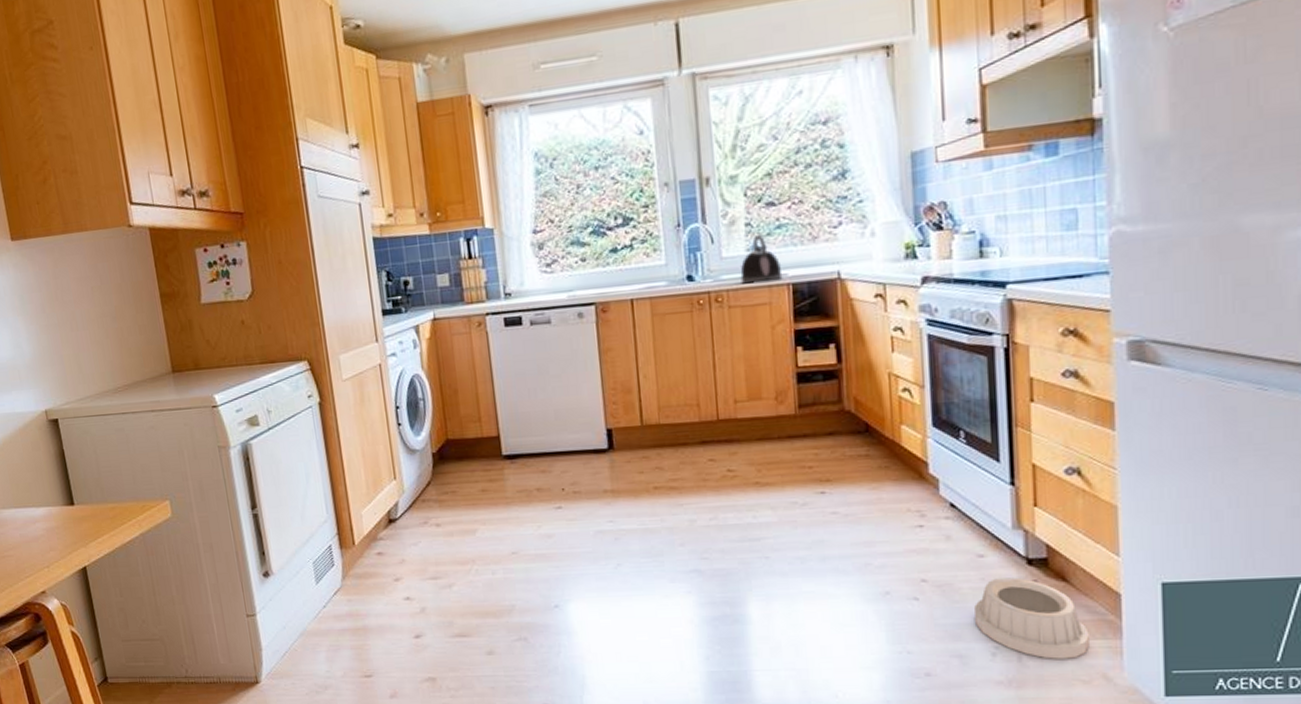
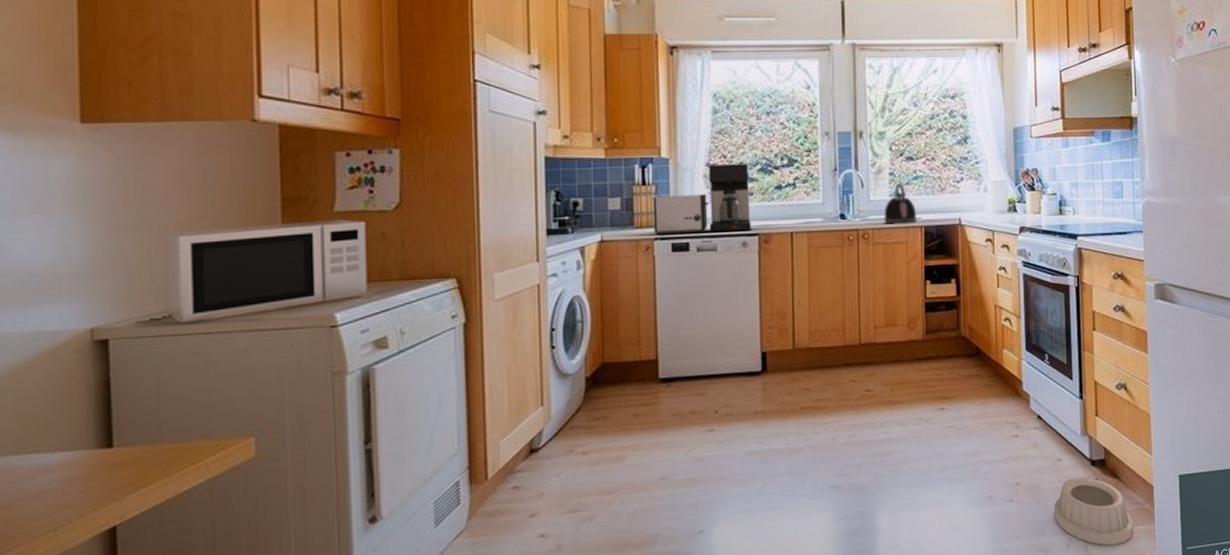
microwave: none [81,310,237,406] -> present [164,219,367,325]
toaster: none [480,264,540,312] -> present [653,194,709,237]
coffee maker: none [536,227,587,305] -> present [709,164,751,233]

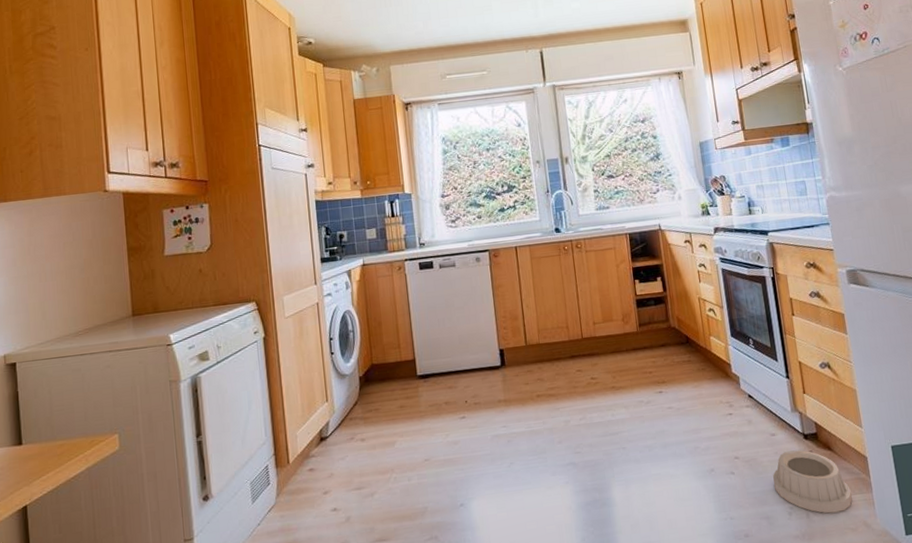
microwave: present [164,219,367,325] -> none [49,261,192,349]
toaster: present [653,194,709,237] -> none [401,220,447,258]
coffee maker: present [709,164,751,233] -> none [443,193,482,252]
kettle: present [884,183,917,225] -> none [592,198,622,235]

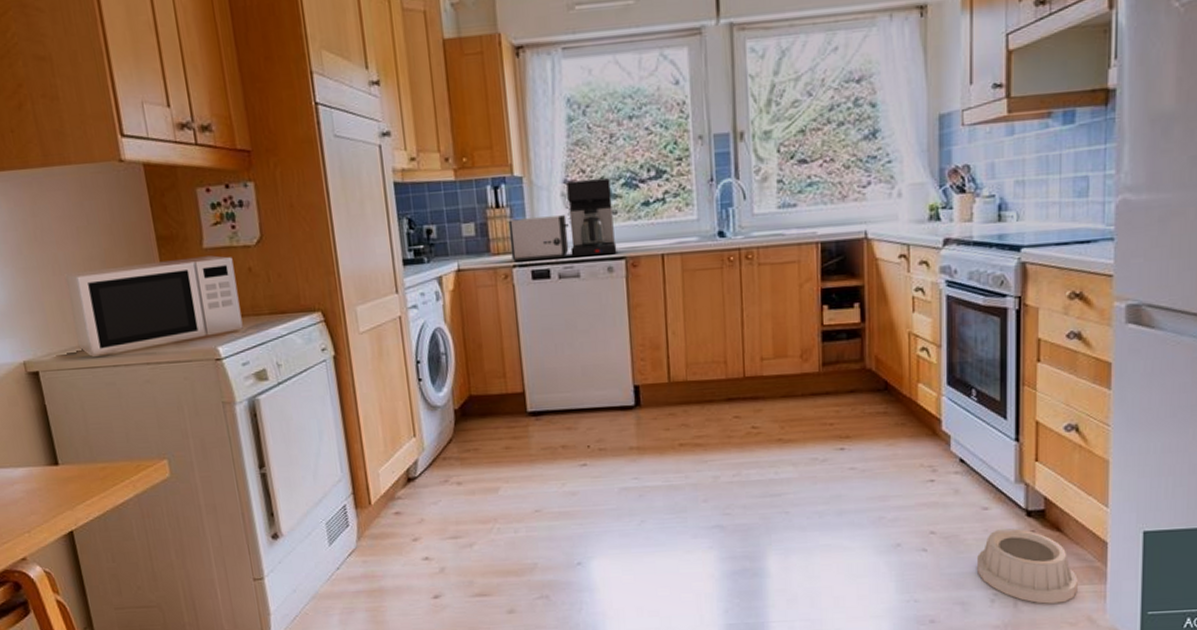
microwave: none [49,261,192,349] -> present [64,255,243,358]
toaster: none [401,220,447,258] -> present [508,215,569,264]
coffee maker: none [443,193,482,252] -> present [566,178,617,258]

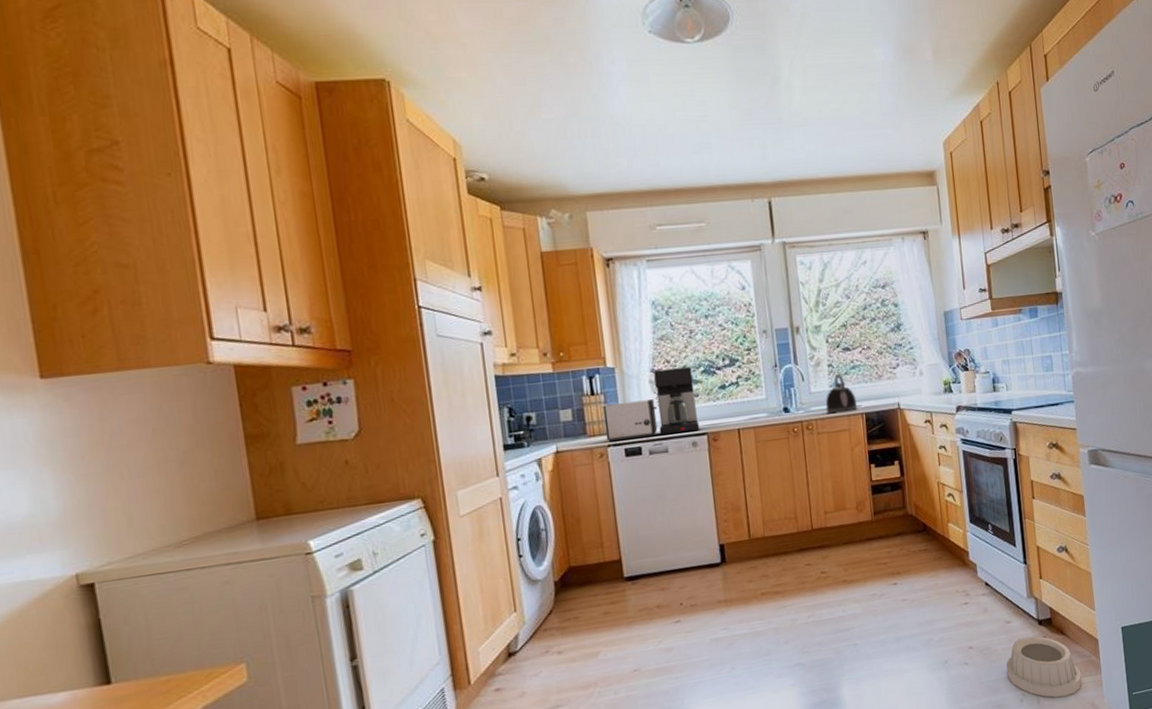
microwave: present [64,255,243,358] -> none [134,450,338,563]
kettle: none [771,191,812,242] -> present [825,373,858,415]

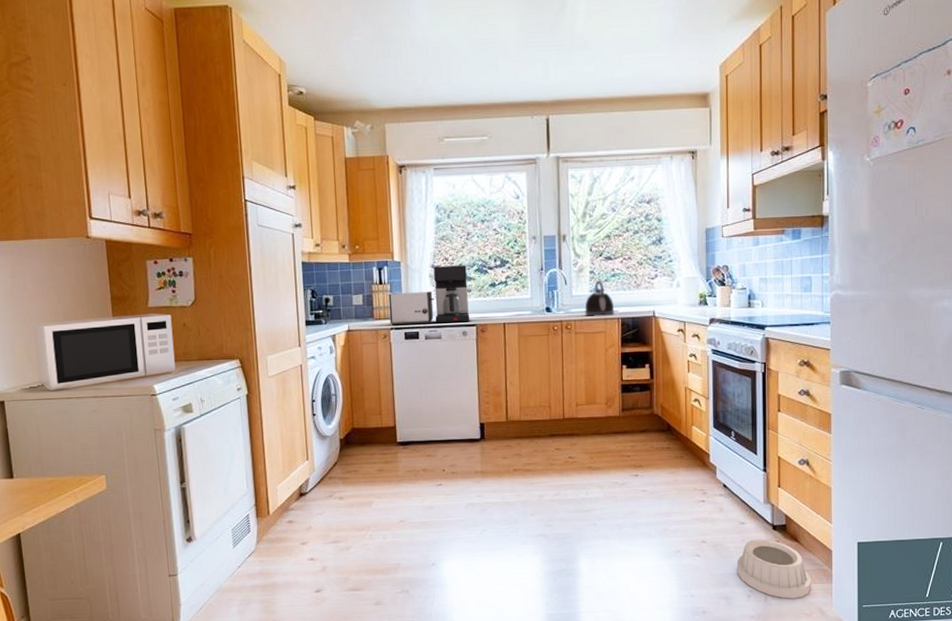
microwave: none [134,450,338,563] -> present [33,313,176,391]

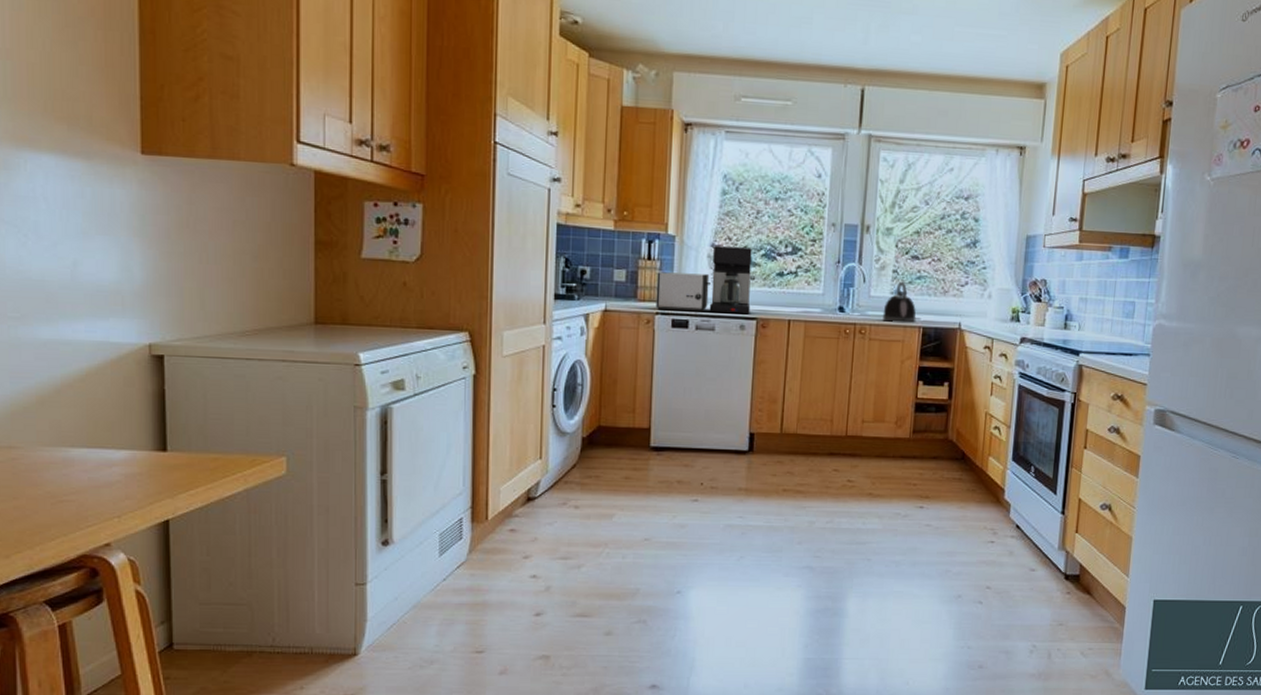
microwave: present [33,313,176,391] -> none [212,262,389,349]
pet bowl: present [737,539,811,599] -> none [1021,589,1101,657]

